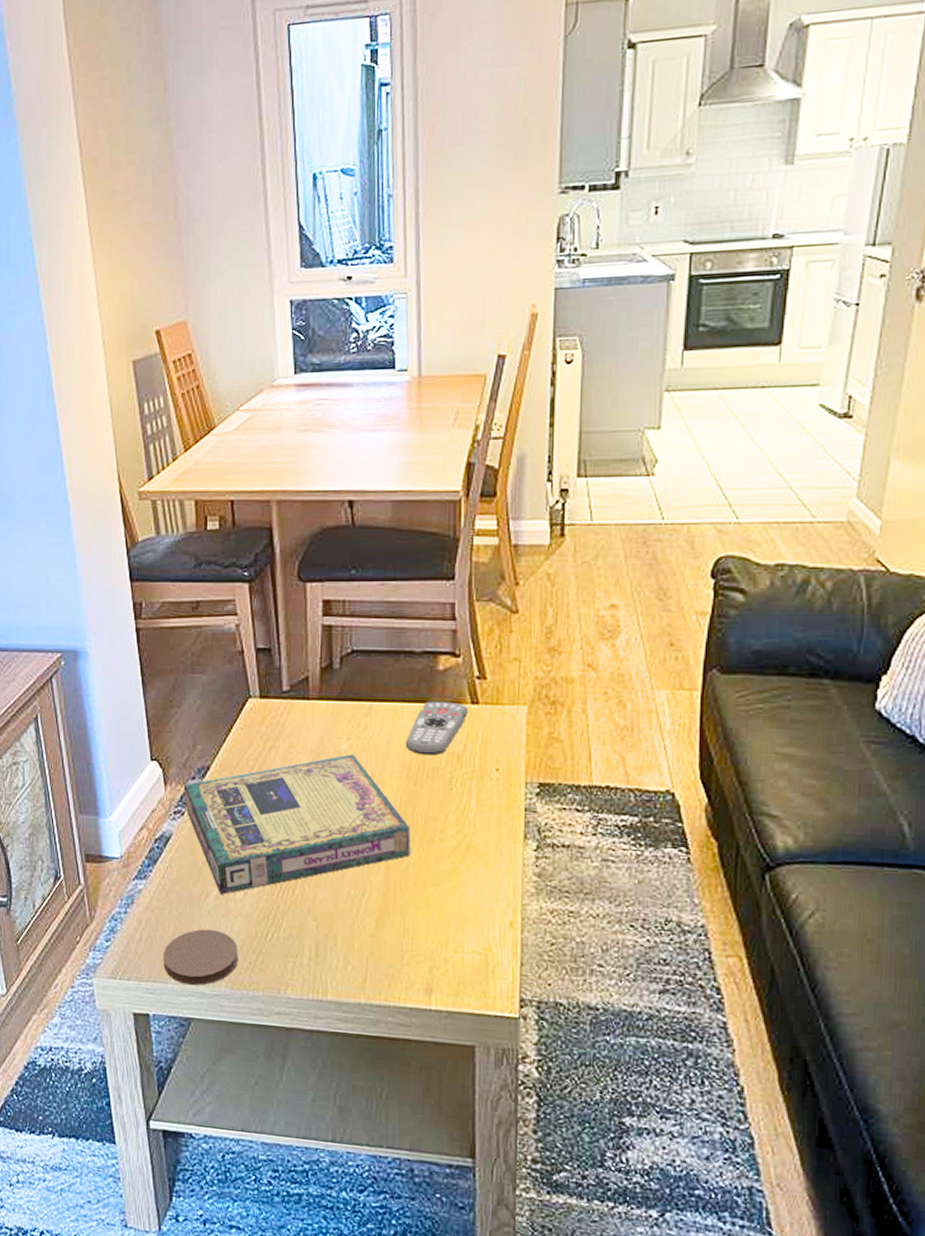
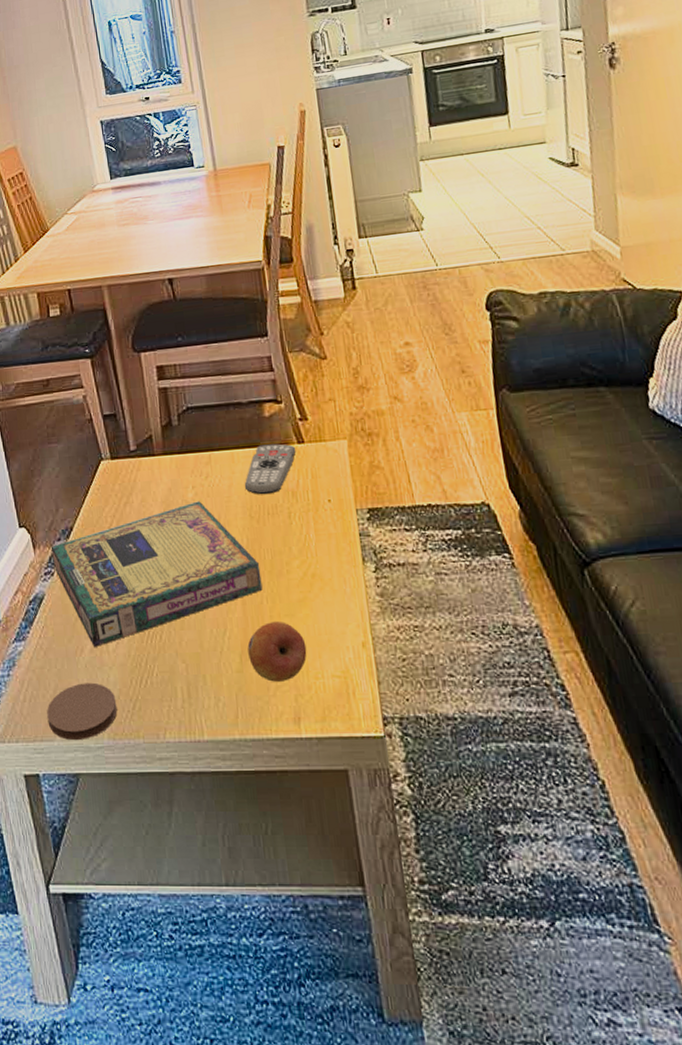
fruit: none [386,889,449,952] -> present [247,621,307,682]

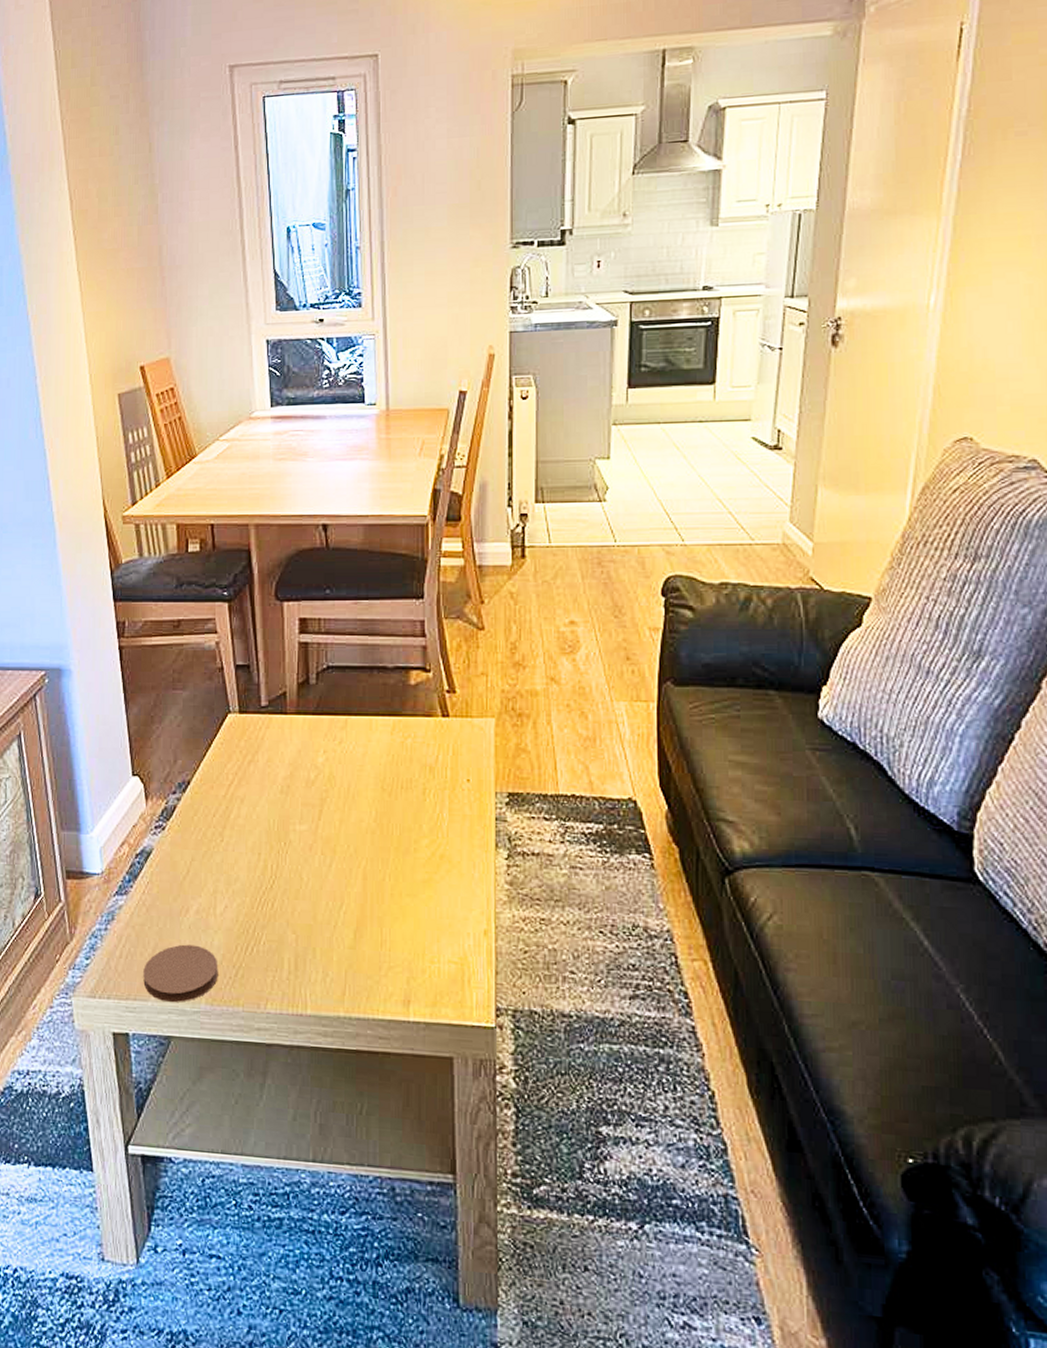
video game box: present [51,501,263,648] -> none [164,767,386,910]
remote control: present [244,443,296,495] -> none [379,714,439,768]
fruit: present [247,621,307,682] -> none [363,899,425,963]

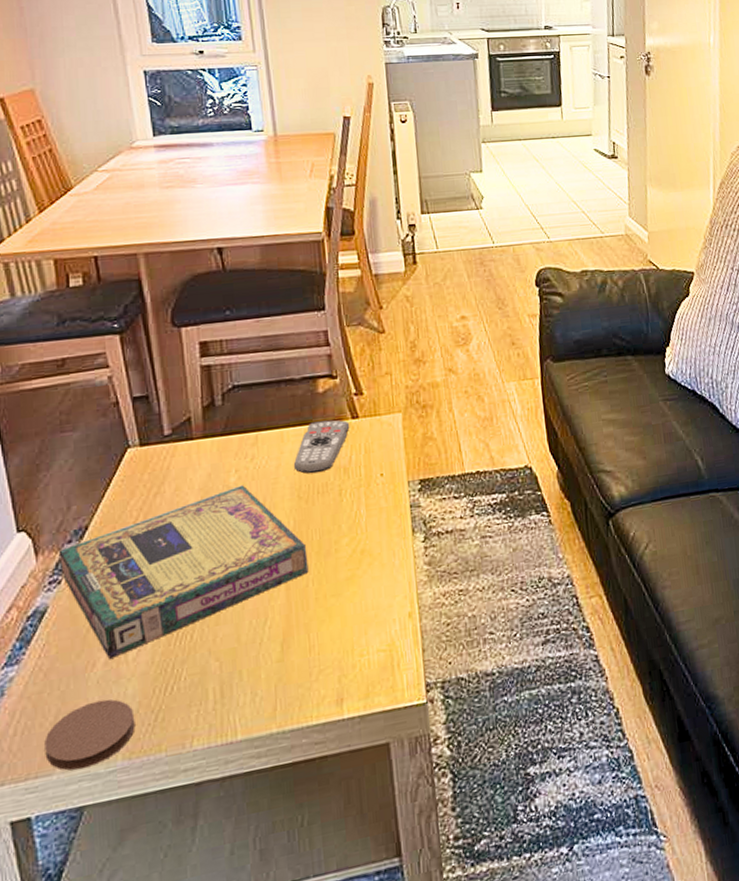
video game box: none [164,767,386,910] -> present [58,485,309,660]
remote control: none [379,714,439,768] -> present [293,420,350,474]

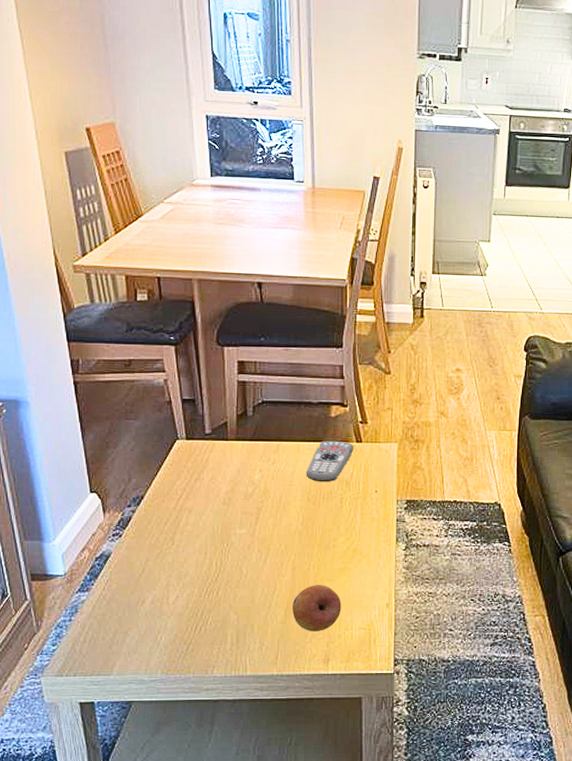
coaster: present [44,699,135,771] -> none [106,628,172,675]
video game box: present [58,485,309,660] -> none [120,483,311,600]
fruit: none [290,602,353,667] -> present [292,584,341,631]

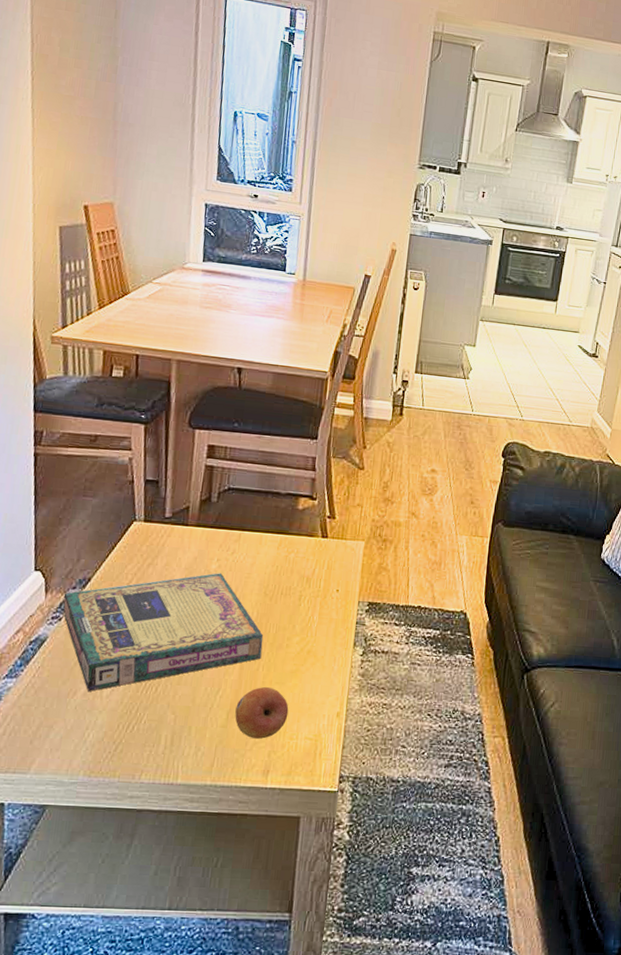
video game box: none [120,483,311,600] -> present [63,573,264,692]
remote control: present [306,440,354,482] -> none [265,533,319,577]

